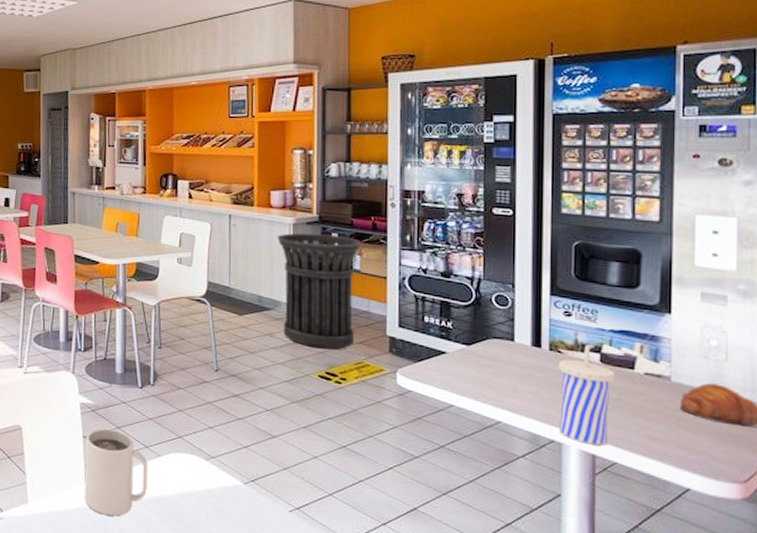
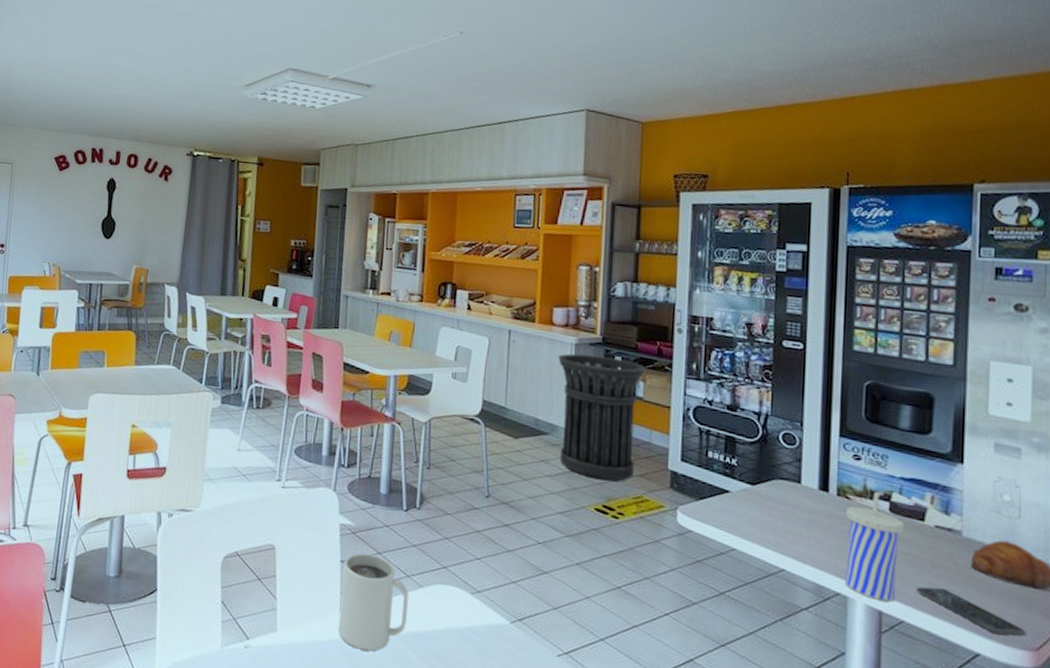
smartphone: none [627,430,734,471] -> present [916,587,1026,636]

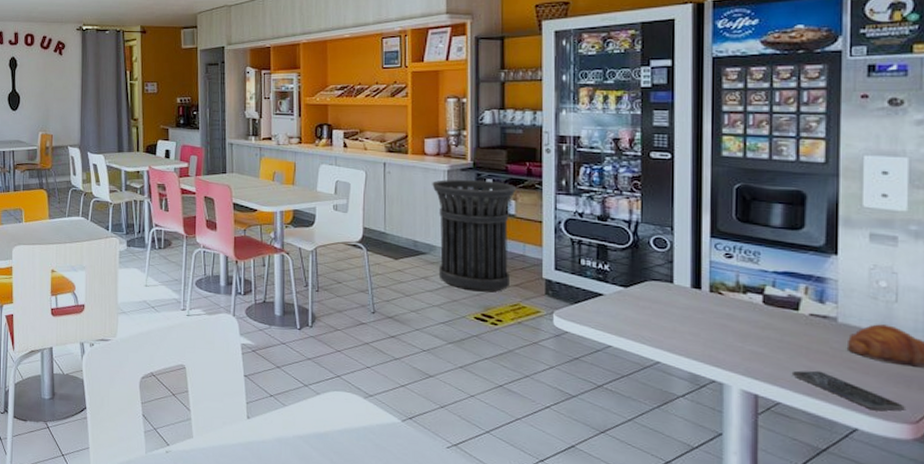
mug: present [337,553,409,651] -> none [246,368,307,451]
beverage cup: present [845,491,905,602] -> none [718,285,779,386]

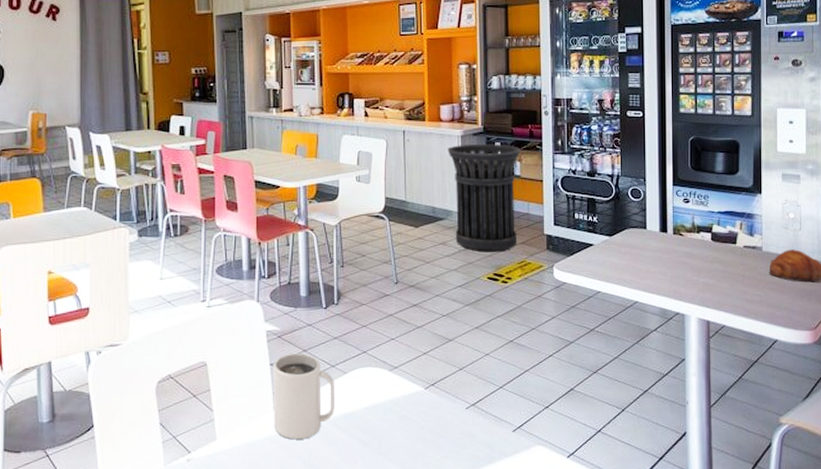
mug: none [246,368,307,451] -> present [273,352,335,440]
smartphone: present [791,370,905,411] -> none [732,294,807,323]

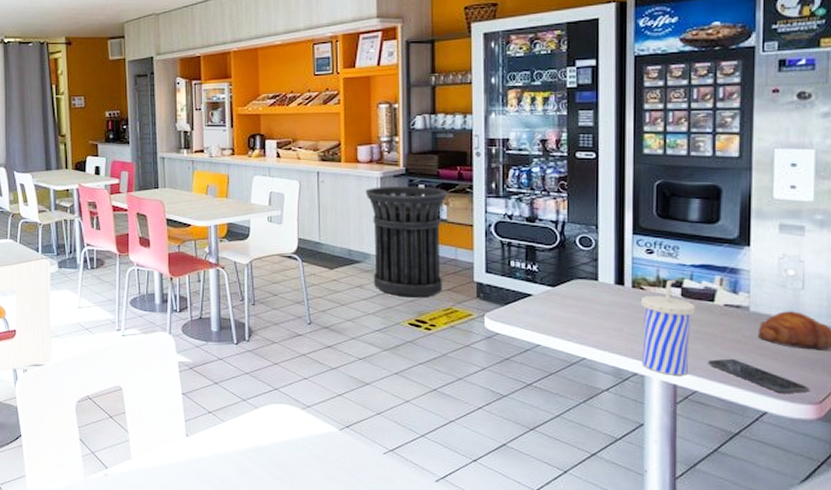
mug: present [273,352,335,440] -> none [185,384,246,467]
beverage cup: none [680,225,723,313] -> present [640,279,696,376]
smartphone: none [732,294,807,323] -> present [707,358,810,394]

